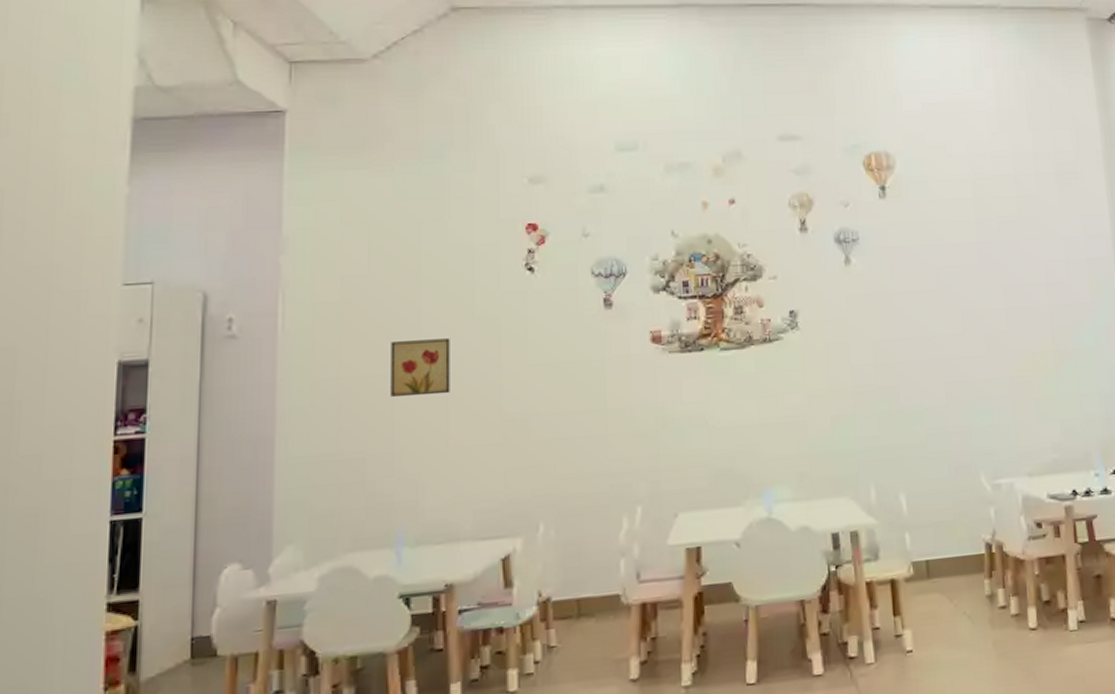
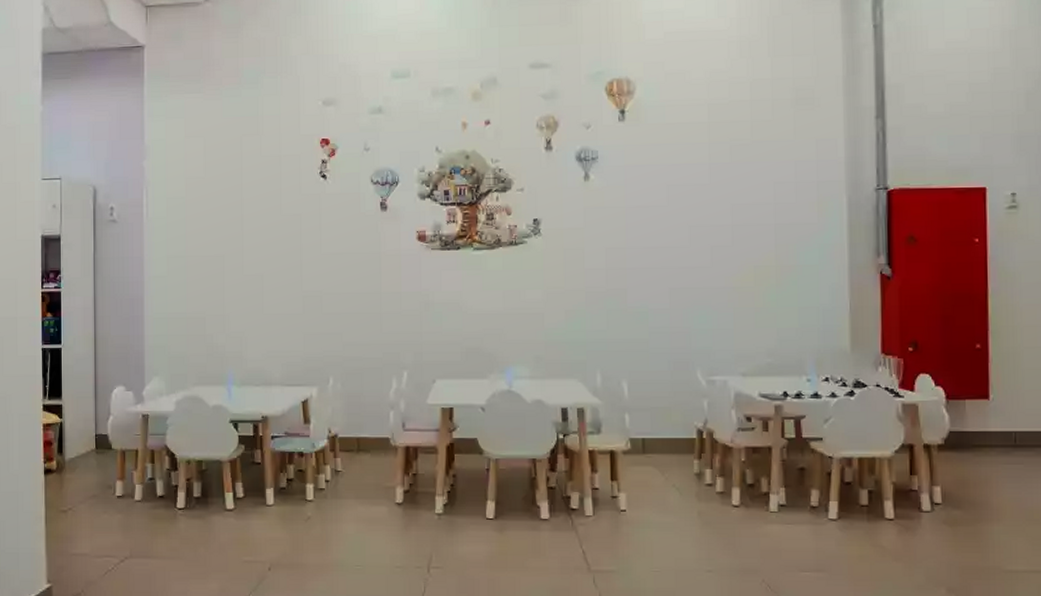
wall art: present [391,338,450,397] -> none [222,229,264,273]

